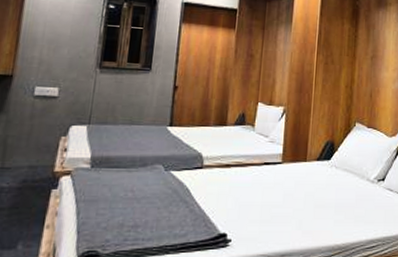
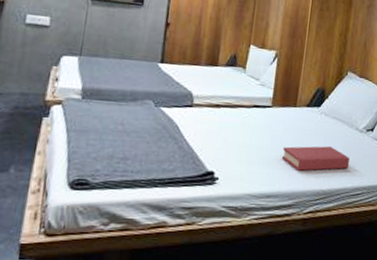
hardback book: none [295,200,363,226] -> present [282,146,350,171]

